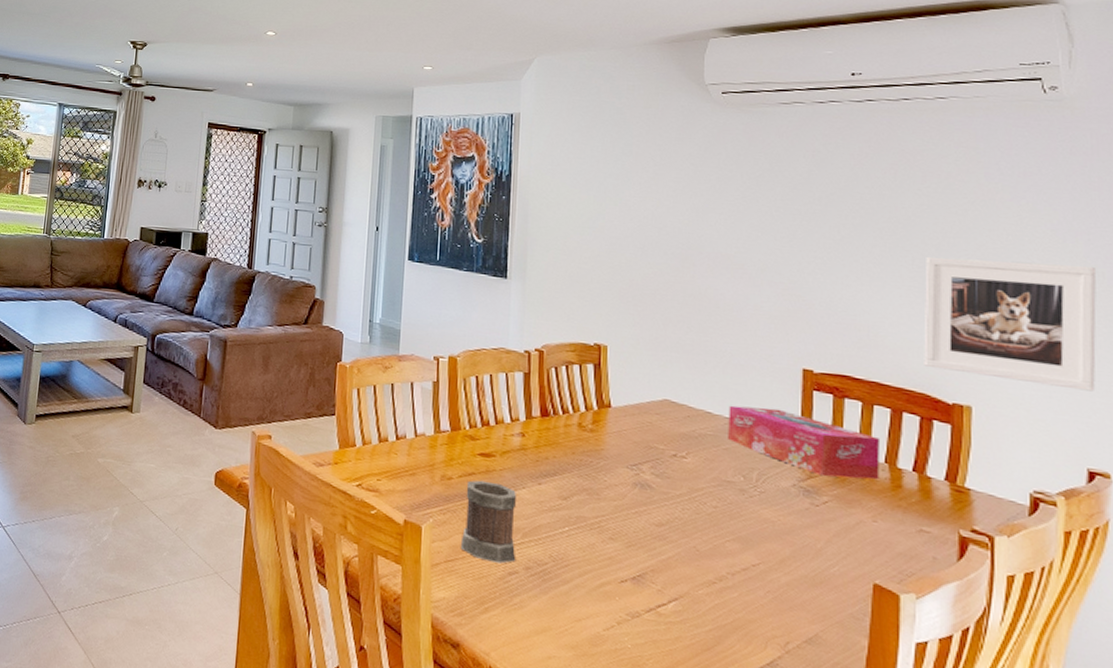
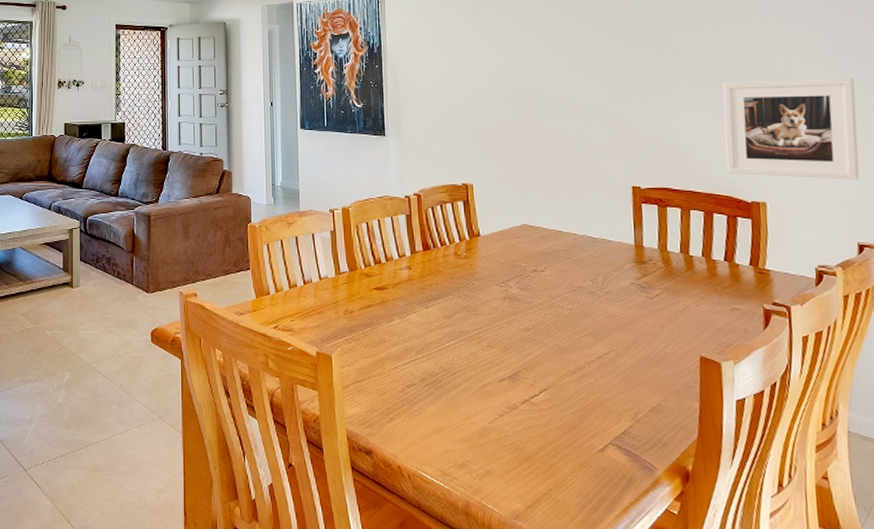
mug: present [460,480,516,564] -> none [365,310,413,379]
tissue box: present [728,405,880,480] -> none [575,222,699,274]

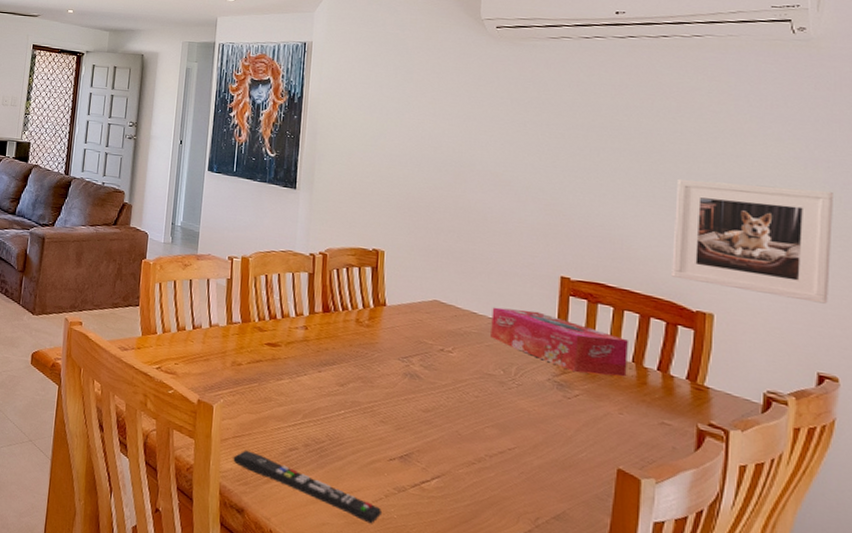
remote control: none [356,393,499,444] -> present [233,450,383,524]
tissue box: none [575,222,699,274] -> present [491,307,628,377]

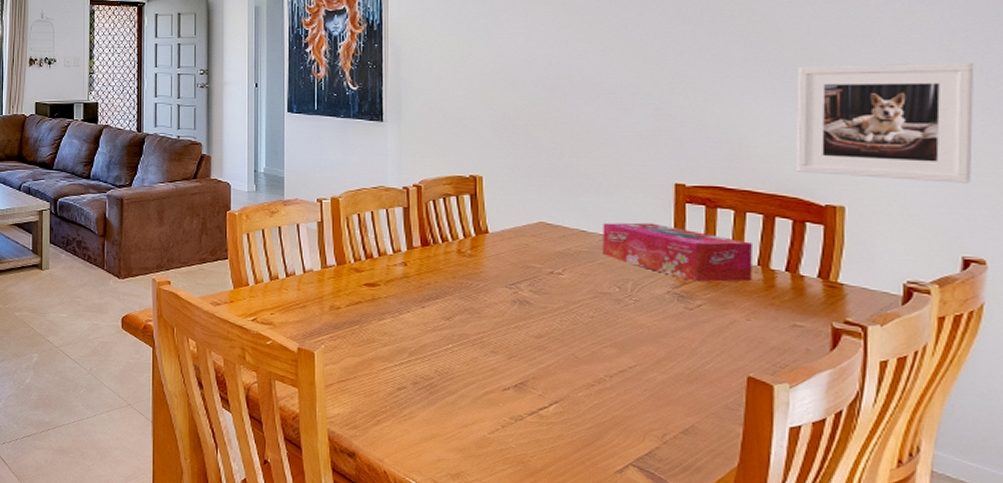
remote control: present [233,450,383,524] -> none [339,394,500,456]

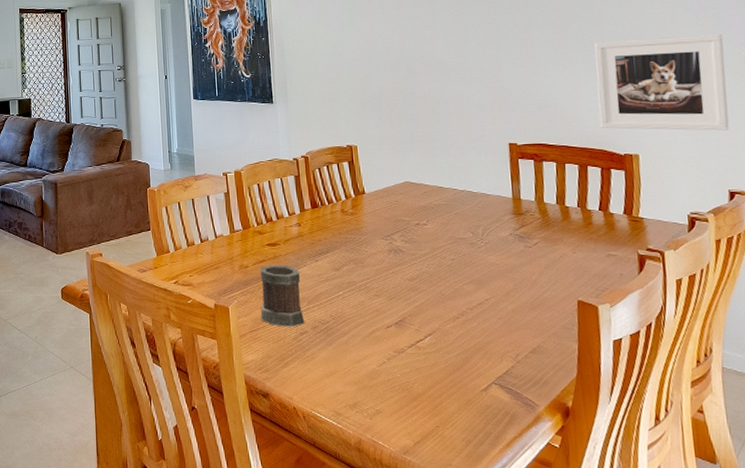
mug: none [351,307,404,381] -> present [260,265,305,327]
tissue box: present [602,222,753,282] -> none [455,177,575,224]

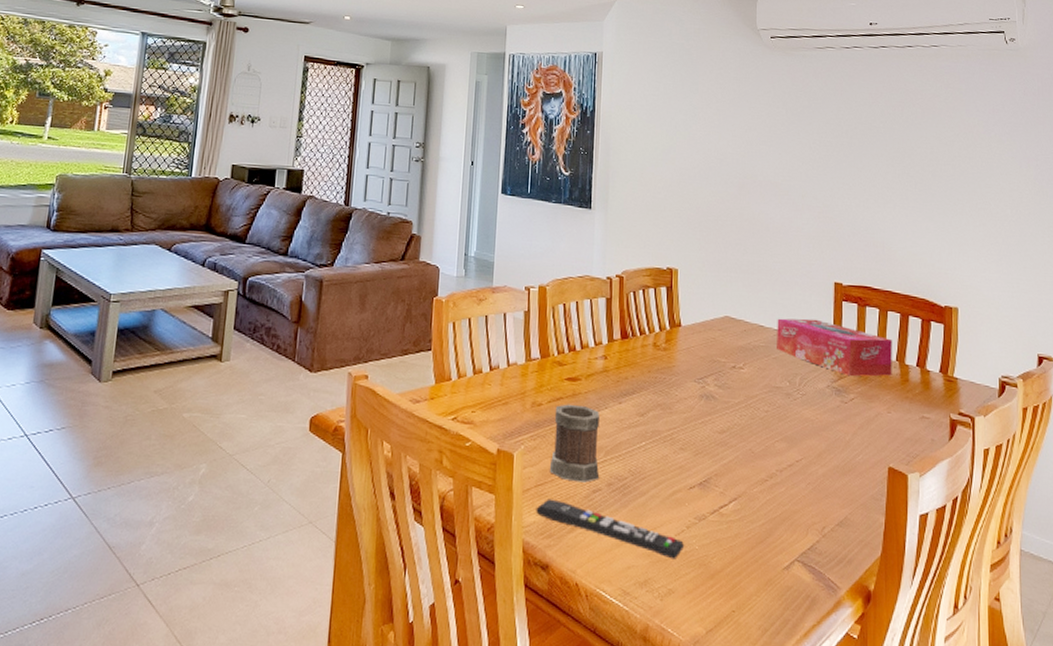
remote control: none [252,341,388,386] -> present [536,499,685,559]
tissue box: none [455,177,575,224] -> present [777,318,892,377]
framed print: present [594,33,730,131] -> none [924,181,1043,290]

